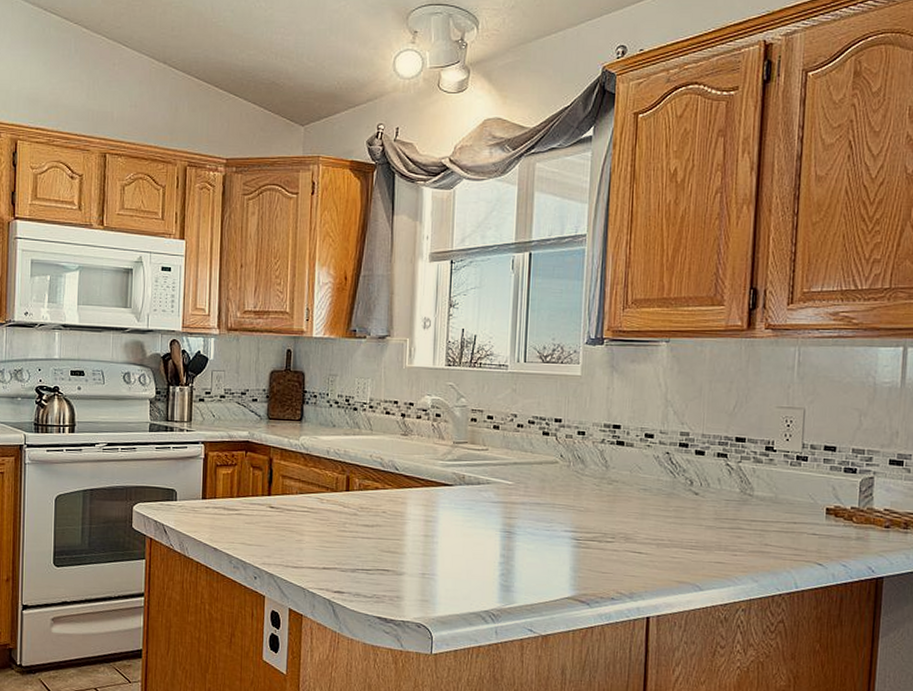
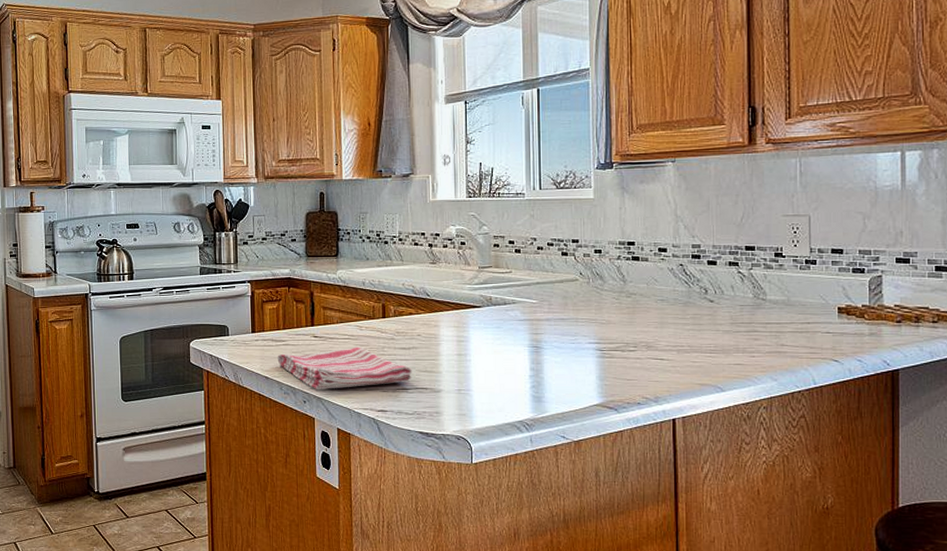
dish towel: none [228,520,374,566] -> present [277,346,412,390]

